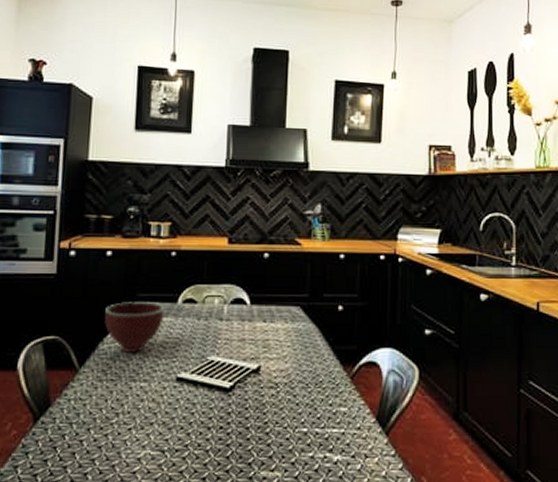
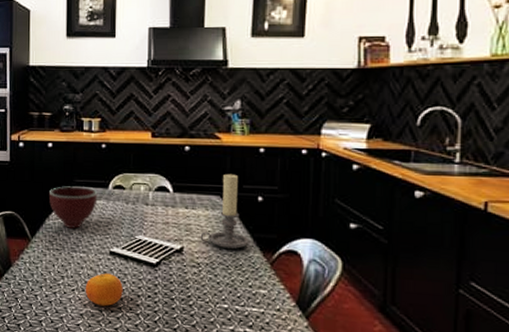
fruit: none [144,404,191,446] -> present [85,273,123,307]
candle holder: none [278,282,330,365] -> present [200,173,249,250]

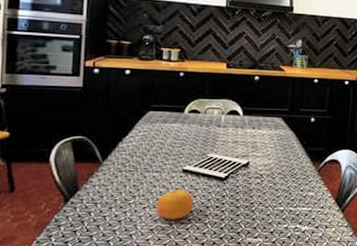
bowl: present [48,186,98,229] -> none [123,111,174,150]
candle holder: present [200,173,249,250] -> none [264,99,303,162]

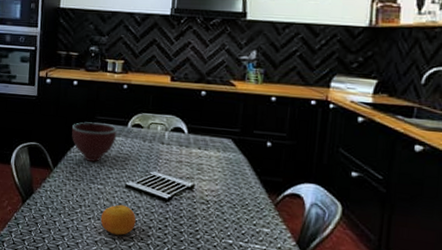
bowl: none [123,111,174,150] -> present [71,122,117,162]

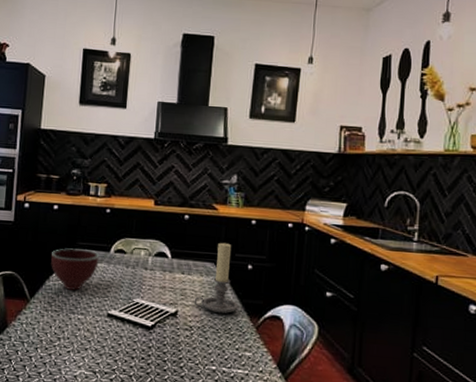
fruit: present [100,204,136,236] -> none [80,335,118,368]
candle holder: none [210,119,256,190] -> present [194,242,238,314]

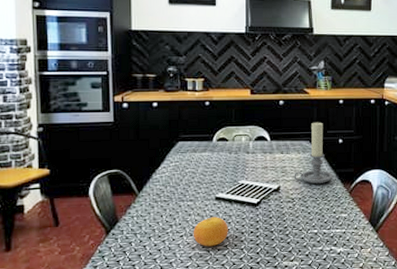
bowl: present [50,248,100,290] -> none [154,141,203,180]
fruit: none [80,335,118,368] -> present [193,217,228,247]

